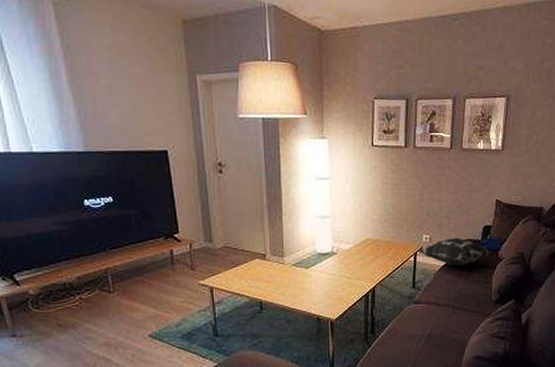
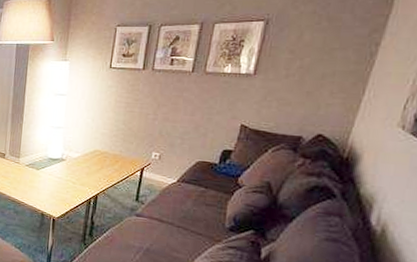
decorative pillow: present [417,238,495,266] -> none [144,158,234,187]

